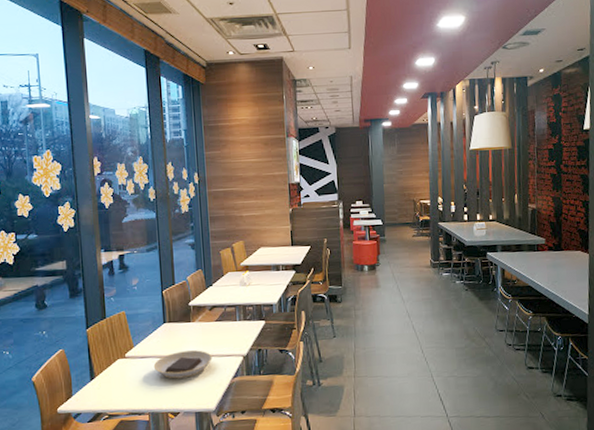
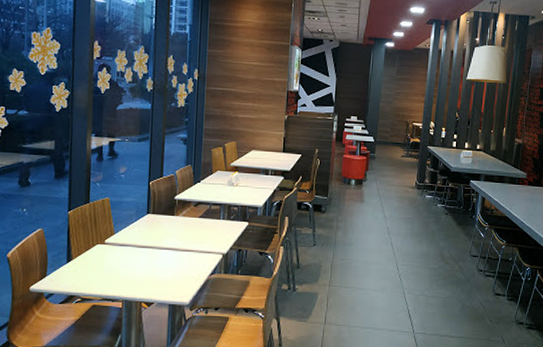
plate: present [153,350,212,379] -> none [132,243,192,270]

